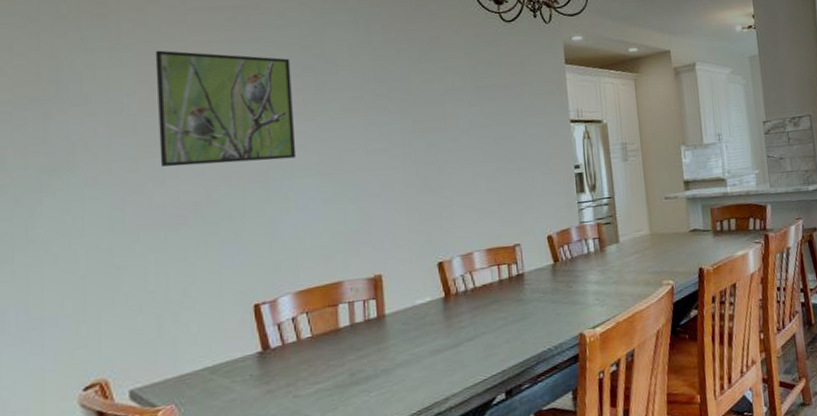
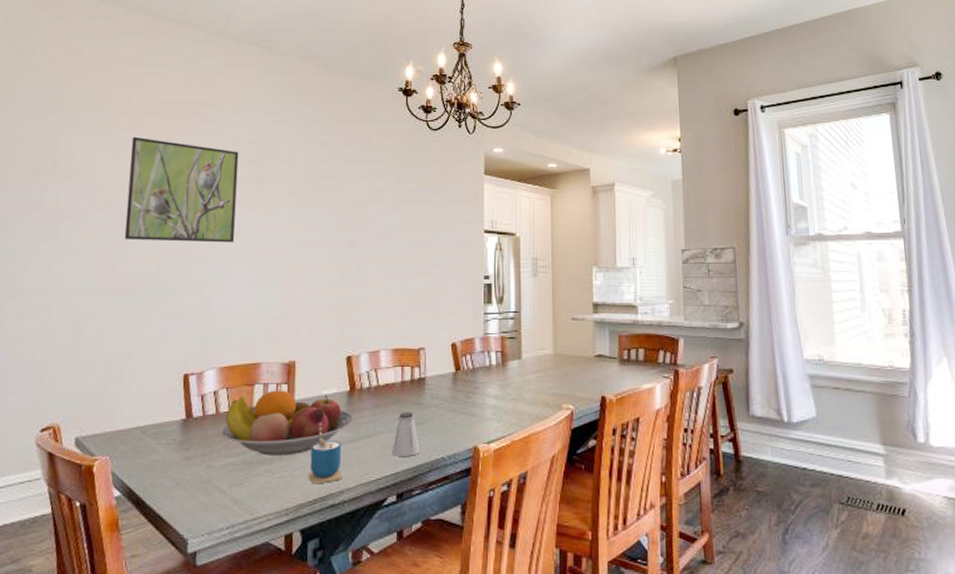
fruit bowl: none [305,303,453,376] -> present [221,390,354,456]
cup: none [408,333,447,397] -> present [308,422,343,485]
saltshaker: none [496,308,526,355] -> present [392,412,420,456]

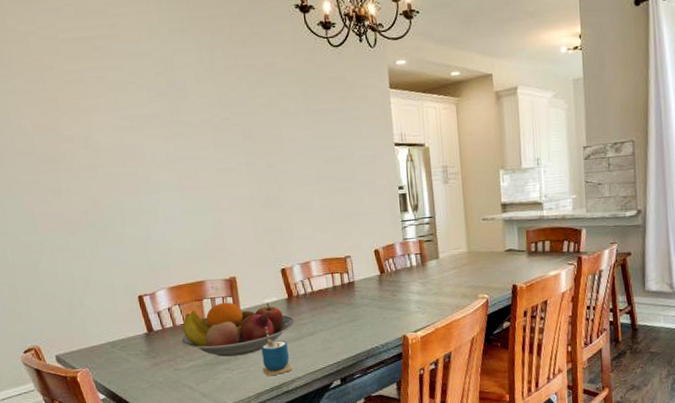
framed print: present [124,136,239,243] -> none [40,78,160,180]
saltshaker: present [392,412,420,456] -> none [331,311,357,349]

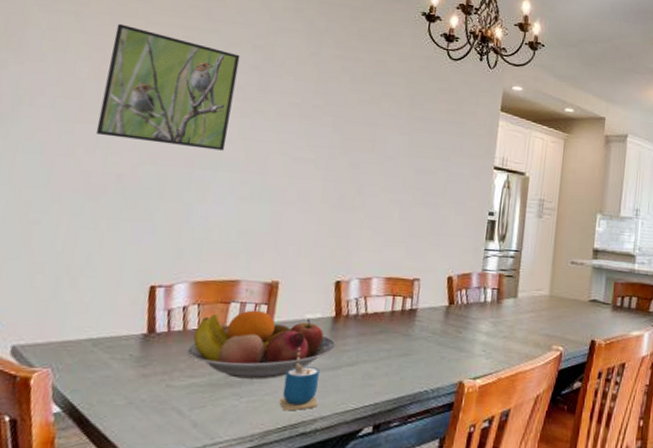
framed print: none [40,78,160,180] -> present [95,23,240,151]

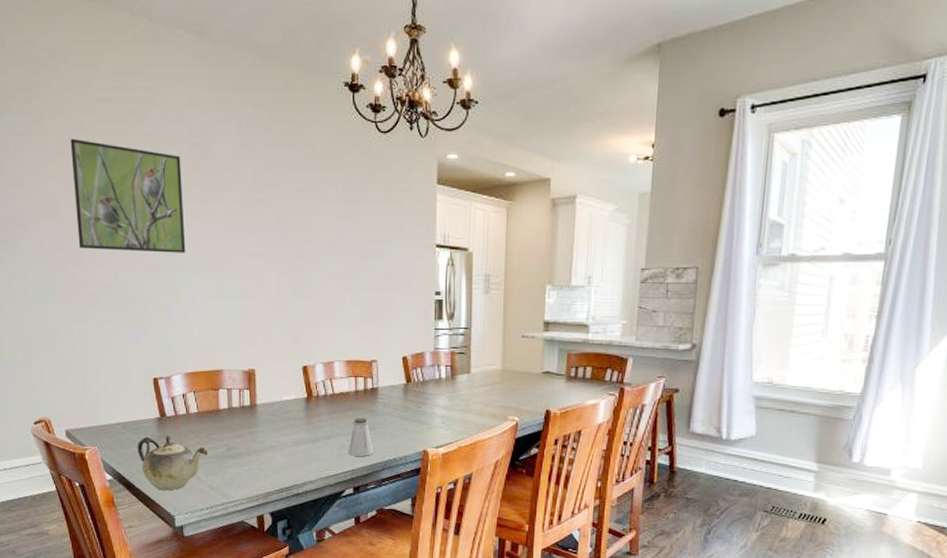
teapot: none [105,357,201,429] -> present [137,436,209,491]
fruit bowl: present [186,310,337,379] -> none [193,395,313,452]
cup: present [279,347,320,411] -> none [274,424,305,477]
saltshaker: none [373,342,404,388] -> present [348,418,374,456]

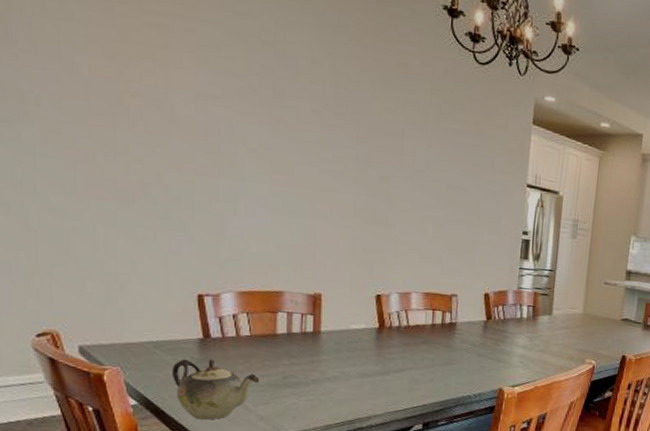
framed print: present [70,138,186,253] -> none [108,11,249,160]
saltshaker: present [348,418,374,456] -> none [419,352,448,392]

